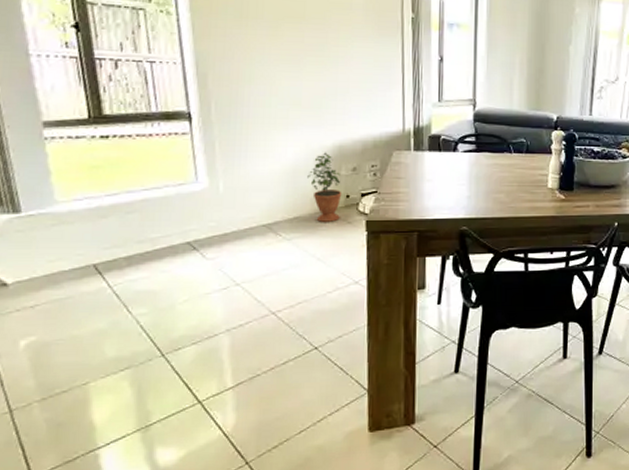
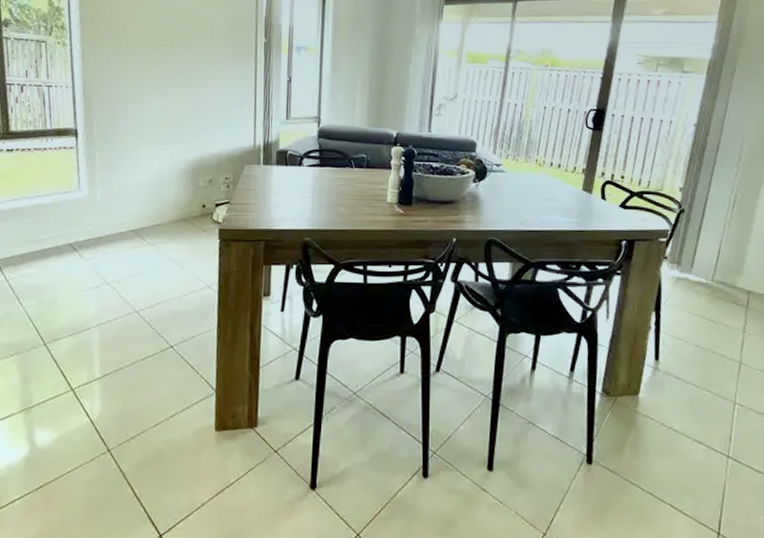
potted plant: present [307,152,342,222] -> none [170,165,199,229]

